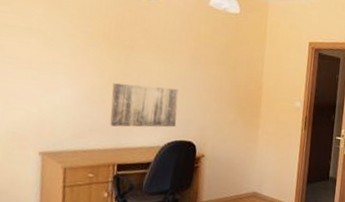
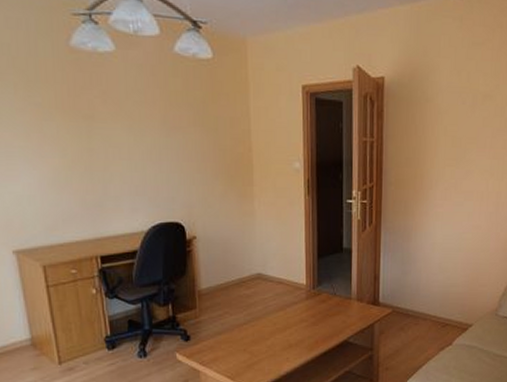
wall art: present [110,83,179,128] -> none [78,161,159,213]

